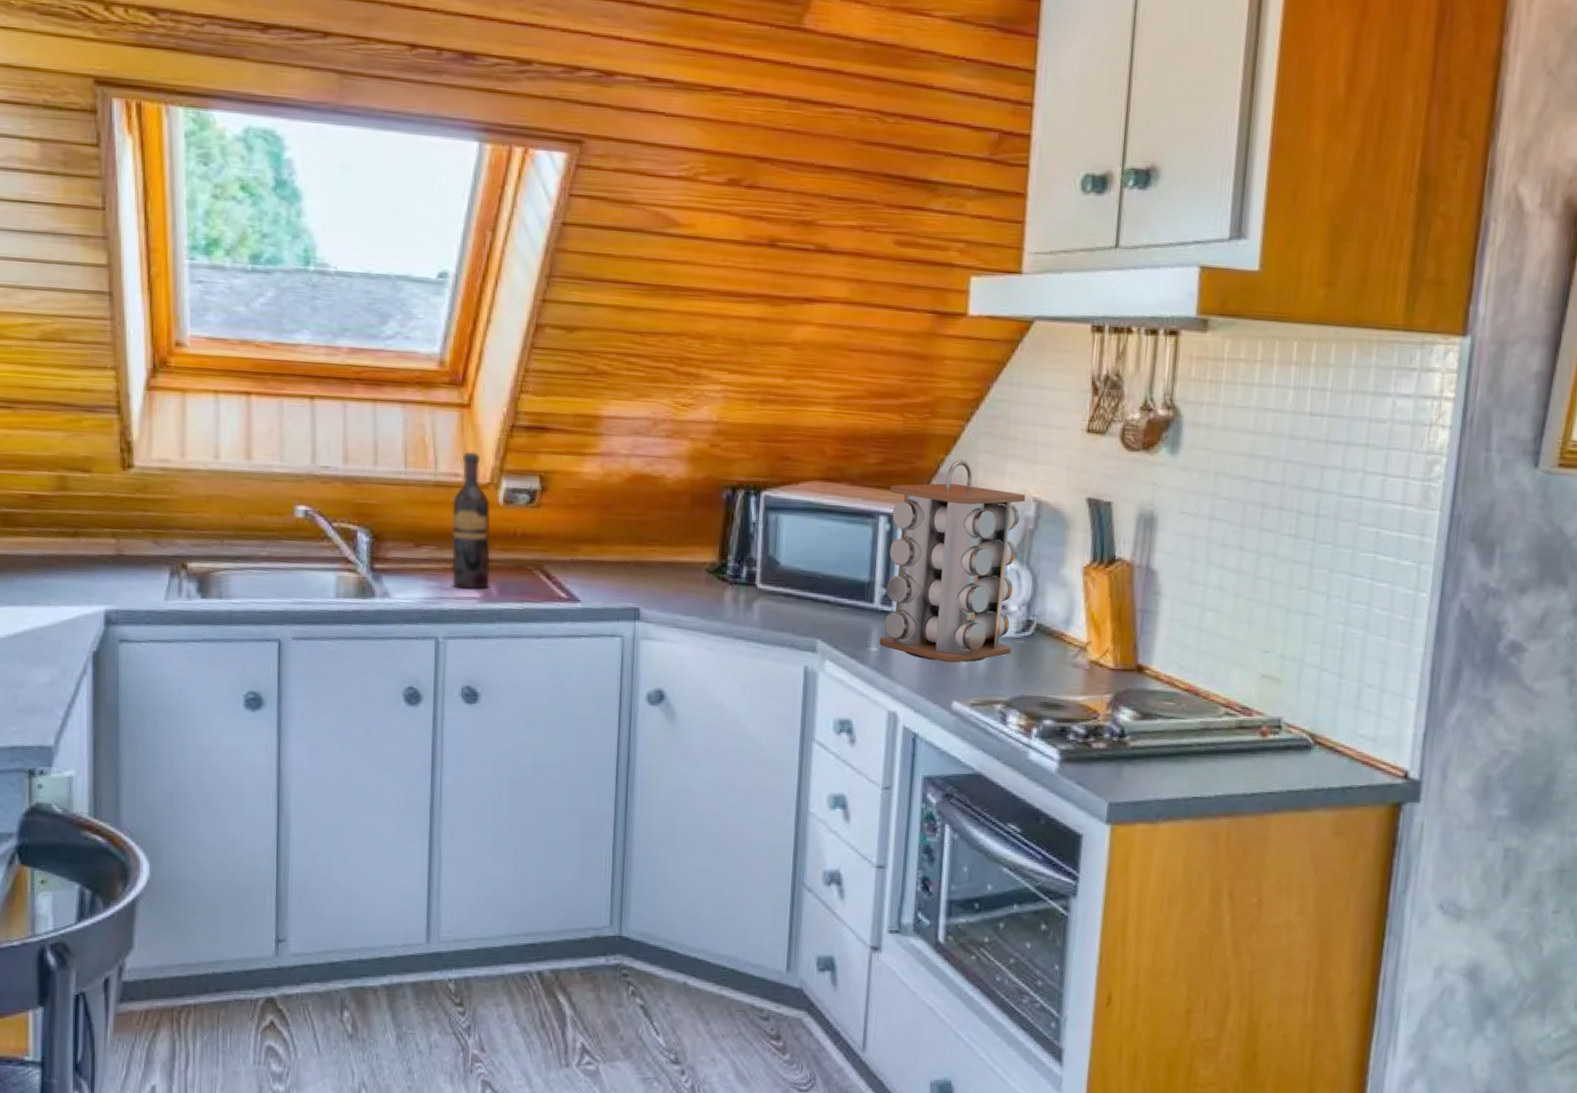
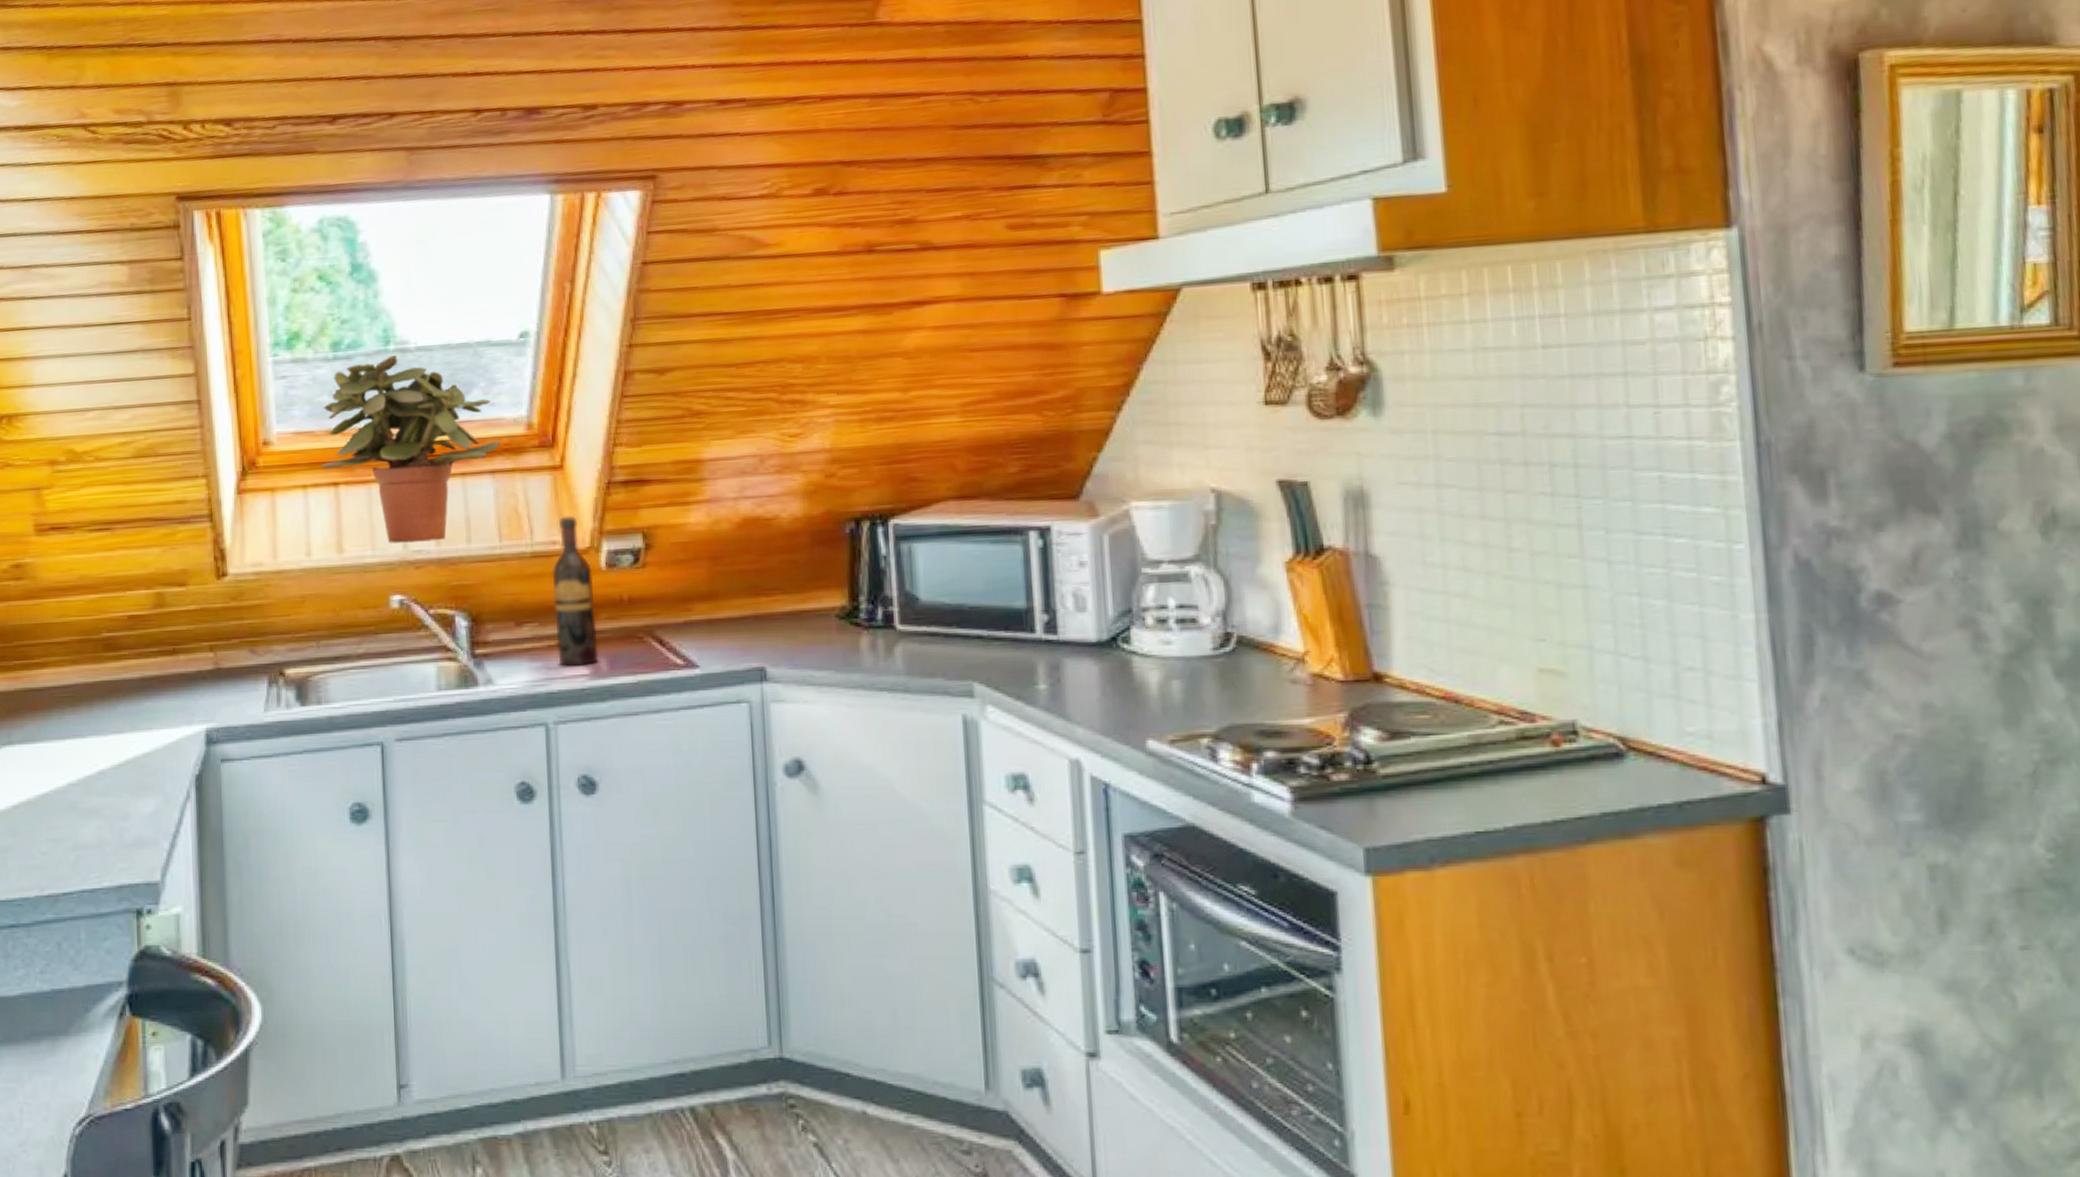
potted plant: none [234,276,413,460] -> present [322,355,501,544]
spice rack: present [879,460,1026,663] -> none [1037,455,1211,694]

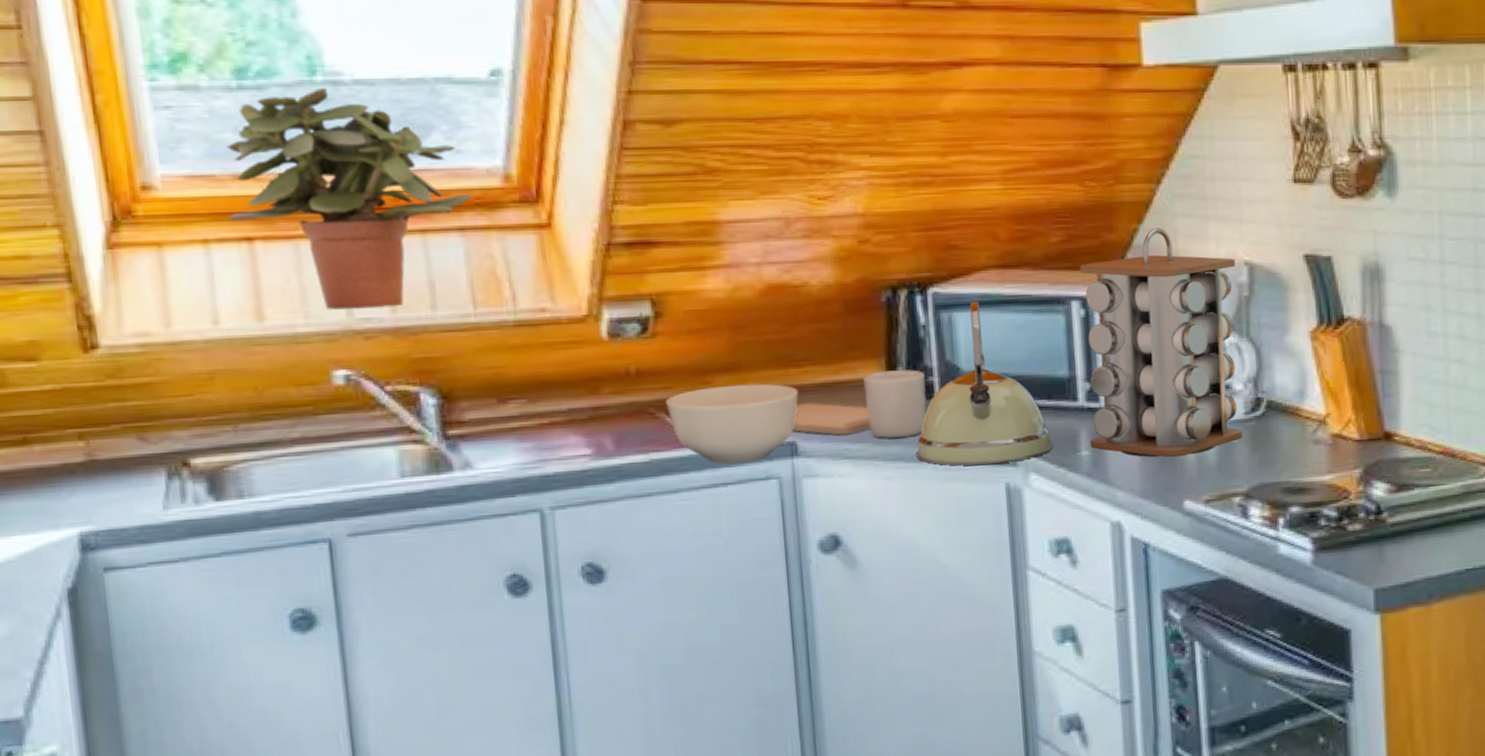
wine bottle: present [551,515,599,667] -> none [541,280,603,447]
bowl: none [652,611,769,688] -> present [665,384,799,465]
cutting board: none [763,630,834,663] -> present [793,403,871,436]
mug: none [826,599,887,666] -> present [862,369,927,438]
kettle: none [876,532,1011,696] -> present [916,301,1054,466]
spice rack: none [1037,455,1211,694] -> present [1079,227,1243,458]

